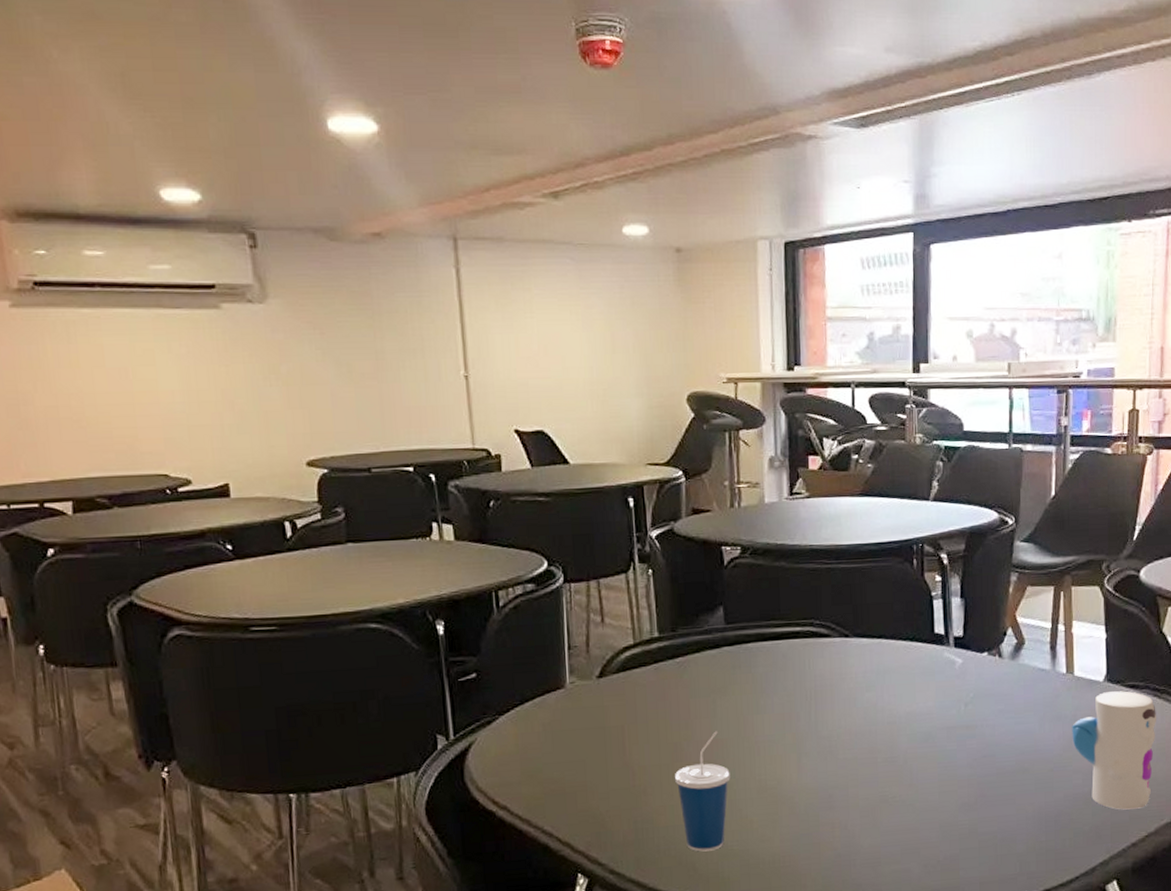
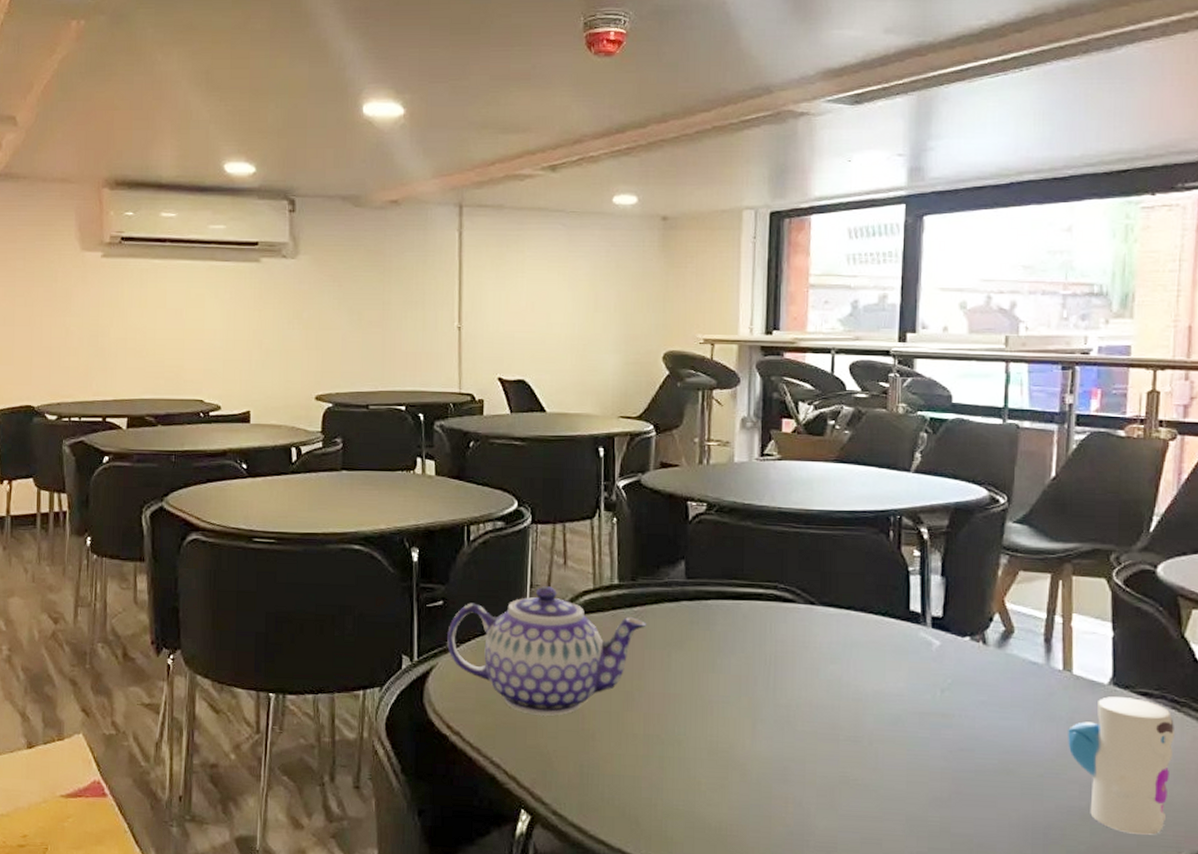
teapot: none [484,646,690,778] -> present [447,586,647,716]
cup: present [674,731,730,852] -> none [623,685,681,807]

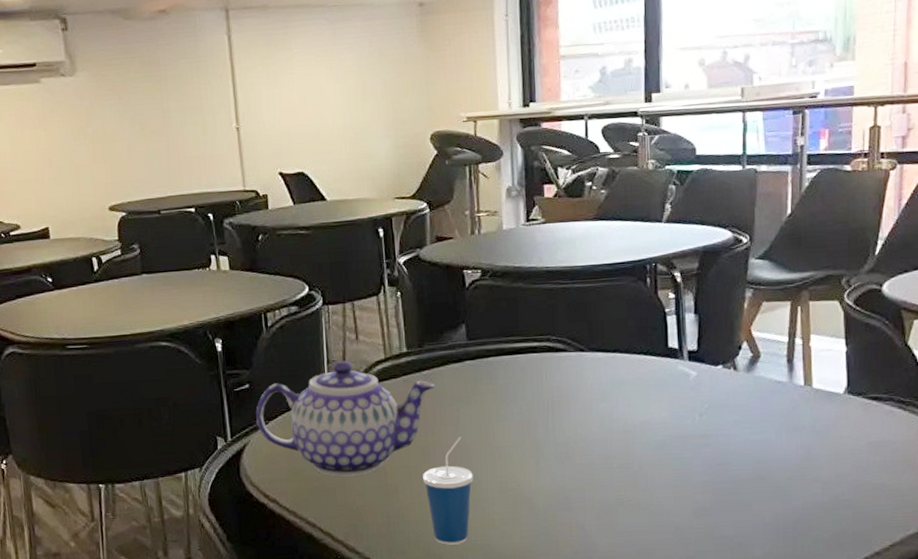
cup: none [623,685,681,807] -> present [422,437,474,545]
toy: present [1068,696,1174,835] -> none [810,403,901,519]

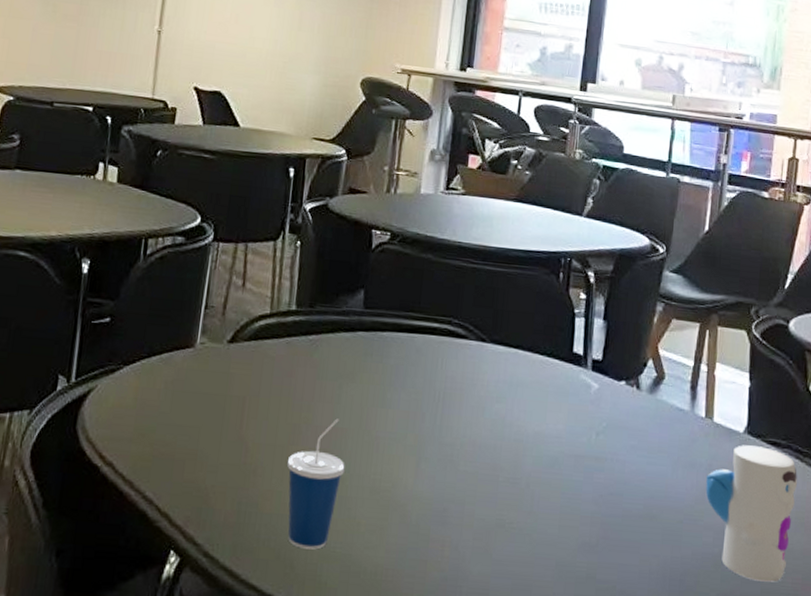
teapot: present [256,360,435,477] -> none [109,308,321,448]
toy: none [810,403,901,519] -> present [705,445,797,582]

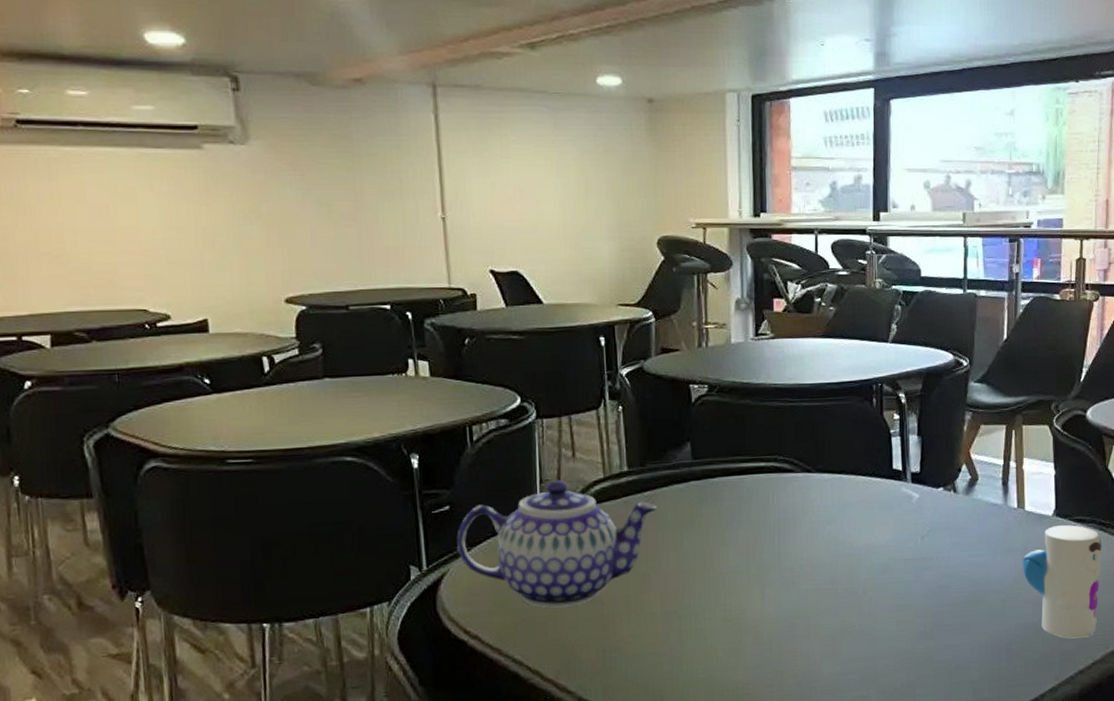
teapot: none [109,308,321,448] -> present [457,480,658,608]
cup: present [286,418,345,550] -> none [641,562,696,680]

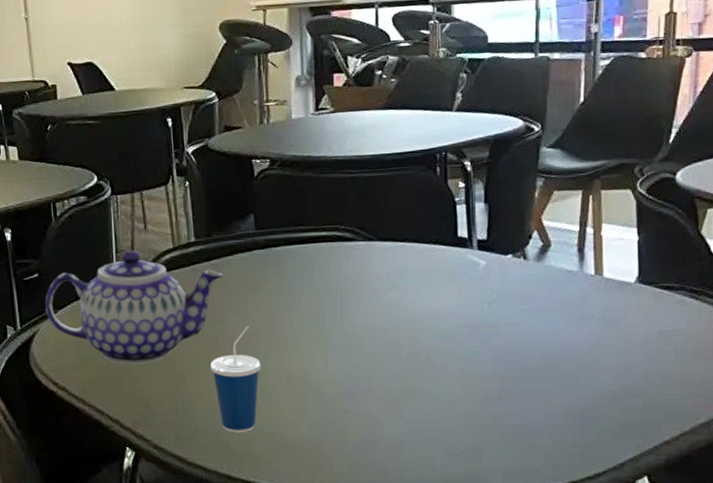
cup: none [641,562,696,680] -> present [210,325,261,433]
toy: present [1023,525,1102,639] -> none [600,292,693,409]

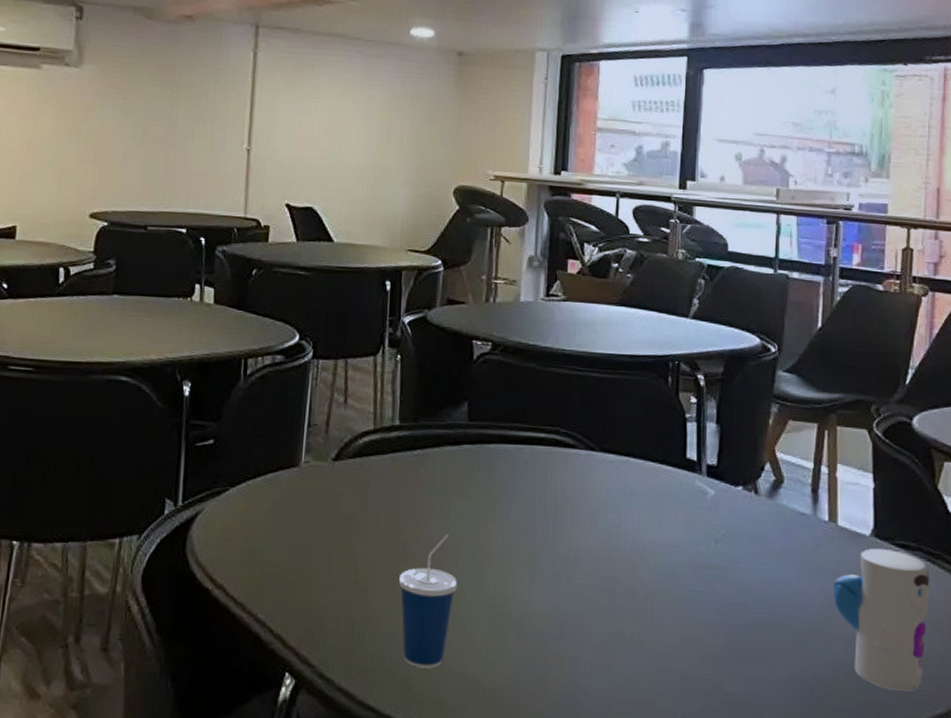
teapot: present [45,250,224,365] -> none [215,426,427,567]
toy: none [600,292,693,409] -> present [833,548,930,691]

